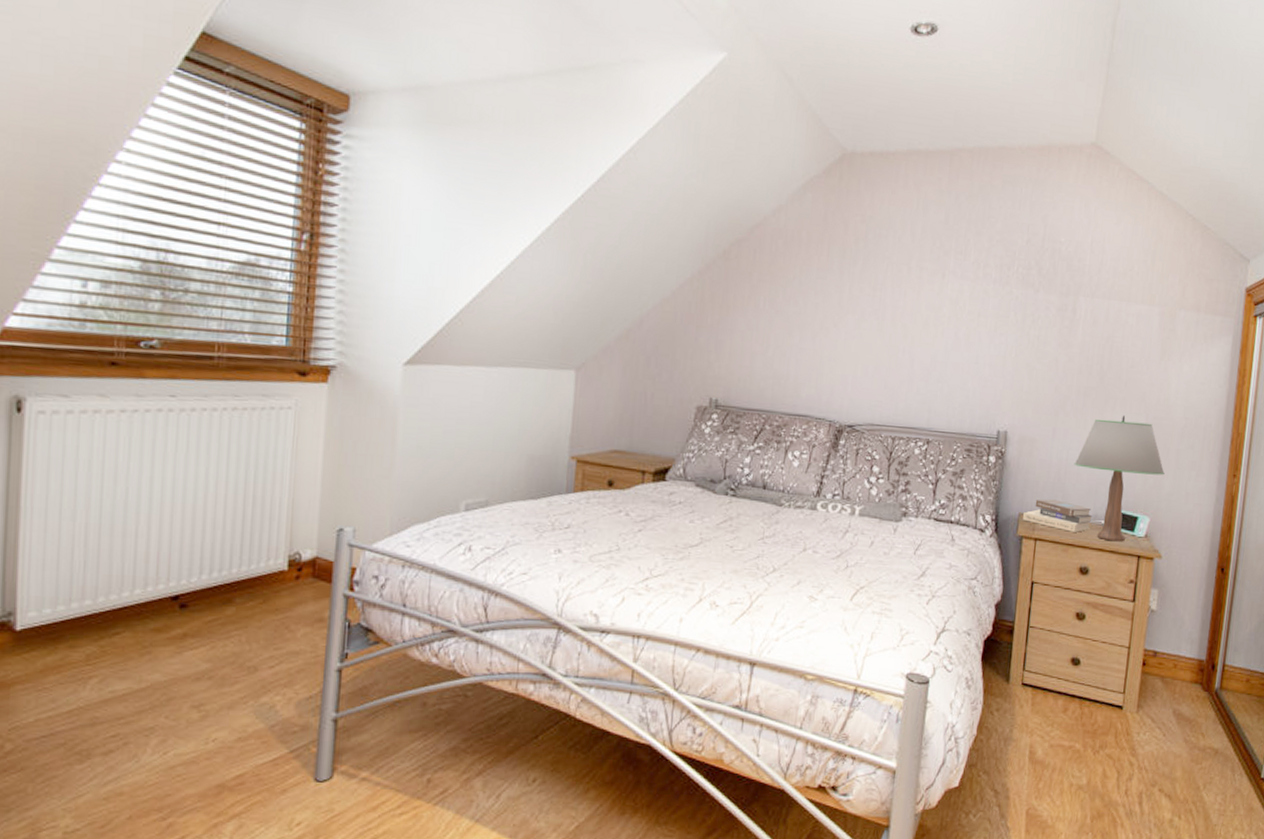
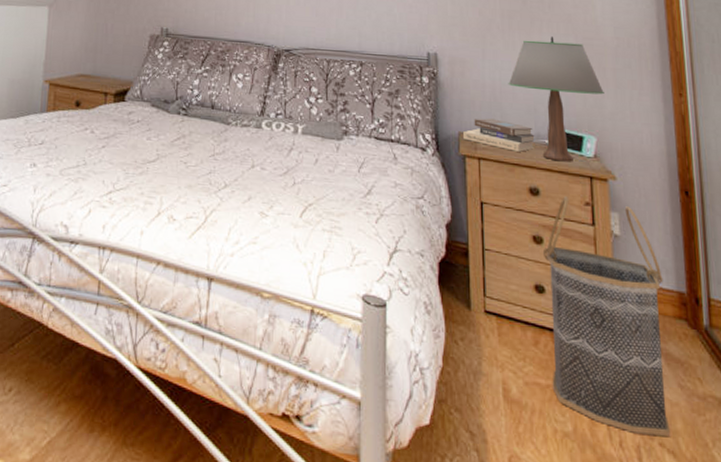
basket: none [1074,575,1188,783] -> present [542,196,671,436]

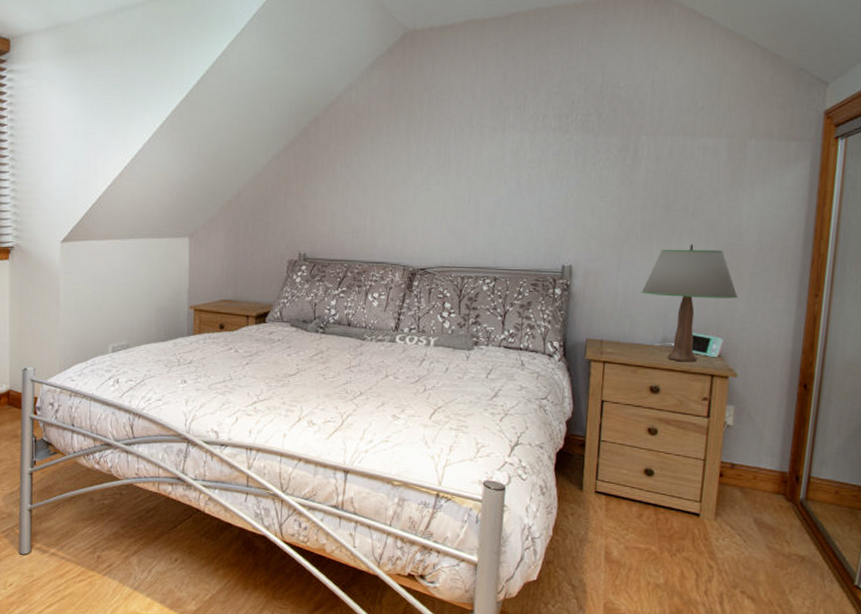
books: present [462,118,535,152] -> none [589,325,662,355]
basket: present [542,196,671,436] -> none [650,393,768,586]

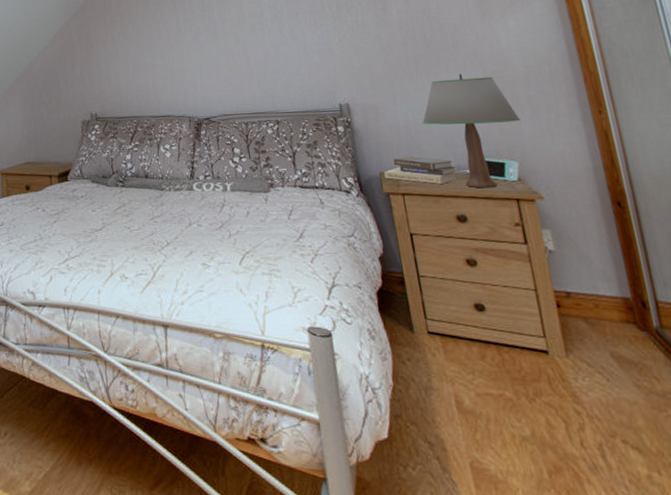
books: none [589,325,662,355] -> present [384,156,457,184]

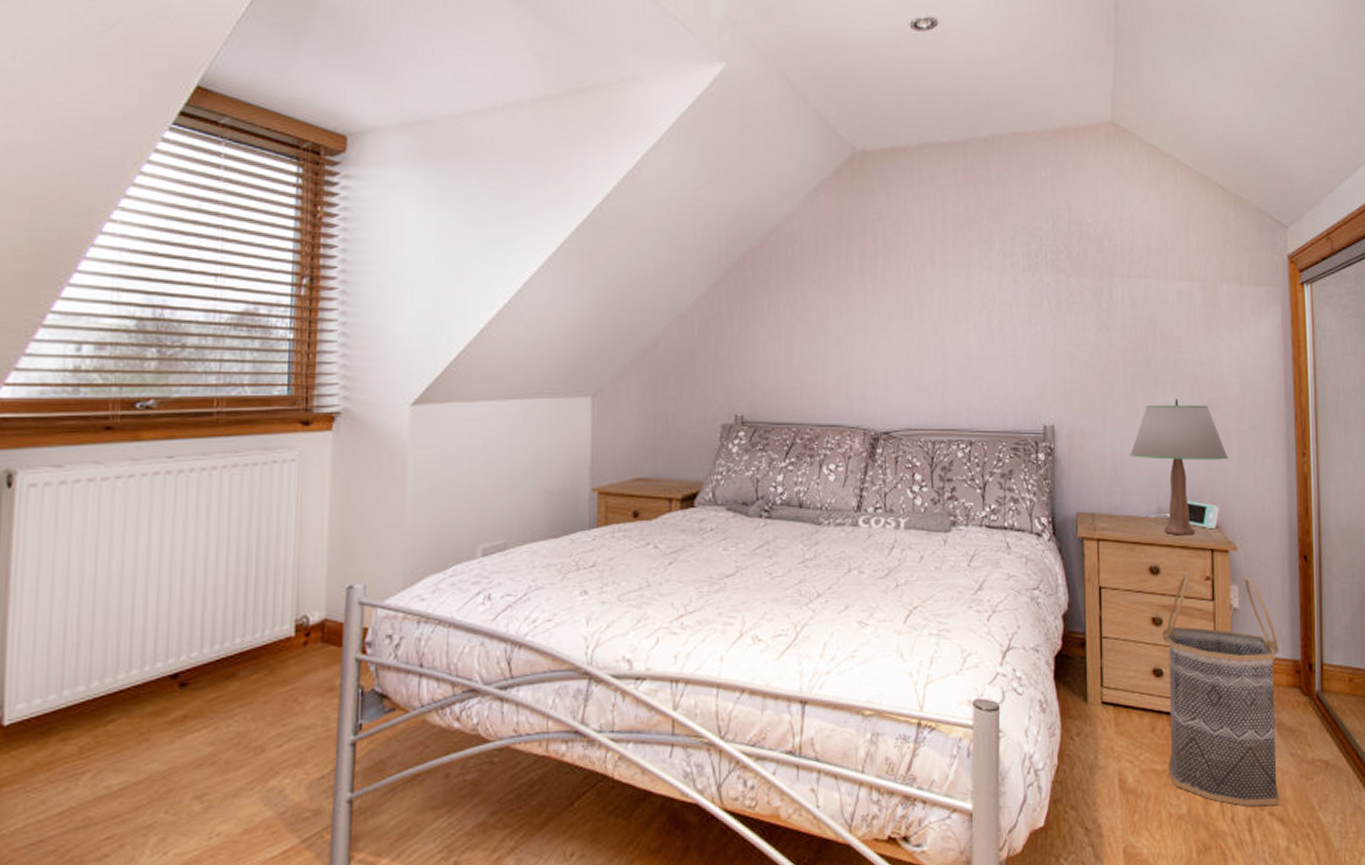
books: present [384,156,457,184] -> none [1080,495,1156,529]
basket: none [478,220,633,433] -> present [1161,572,1280,806]

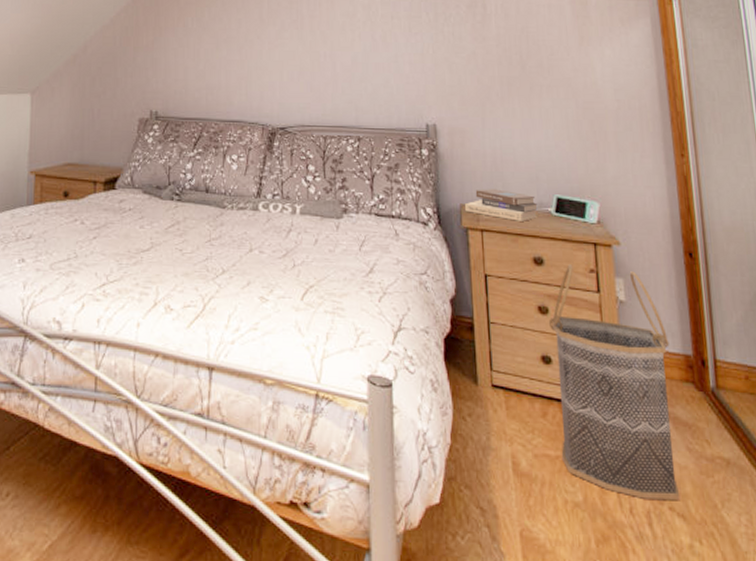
books: none [1080,495,1156,529] -> present [464,189,538,221]
table lamp: present [1129,399,1228,536] -> none [509,102,606,229]

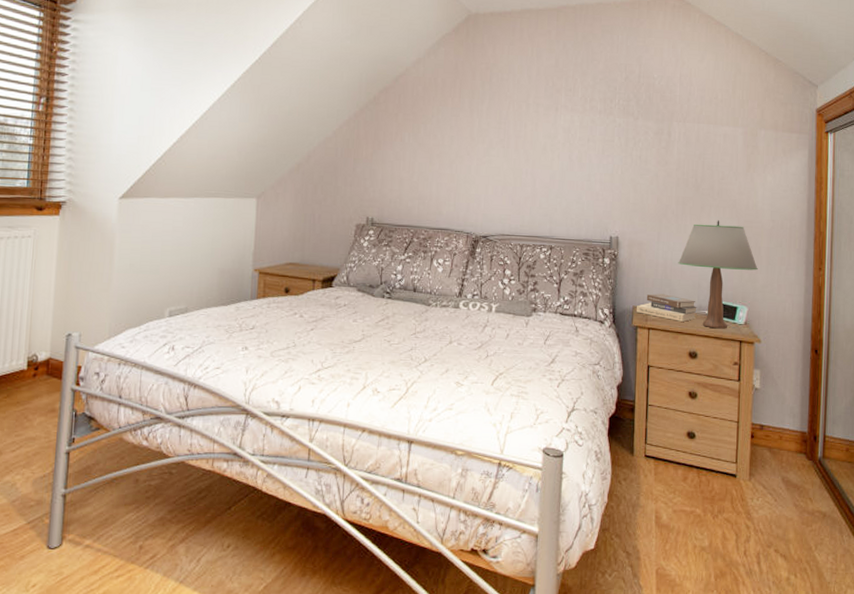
table lamp: none [509,102,606,229] -> present [678,220,758,329]
basket: present [548,264,681,500] -> none [695,358,791,544]

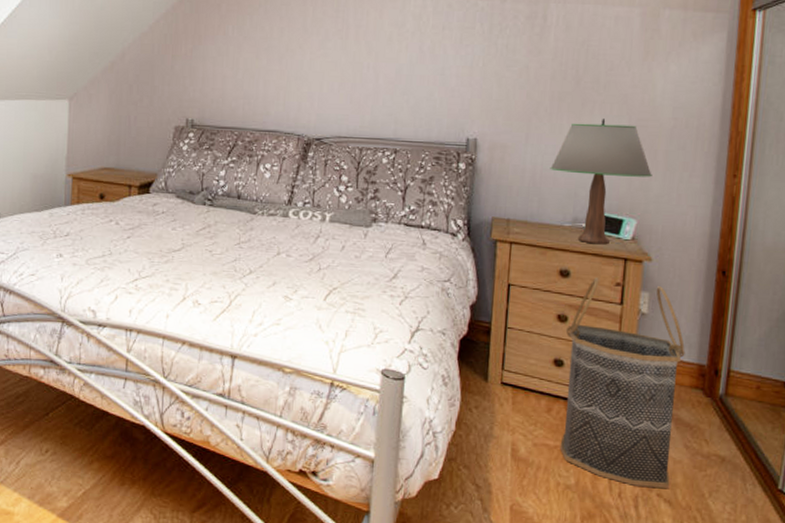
books: present [636,293,697,322] -> none [495,203,572,236]
basket: none [695,358,791,544] -> present [559,277,685,488]

